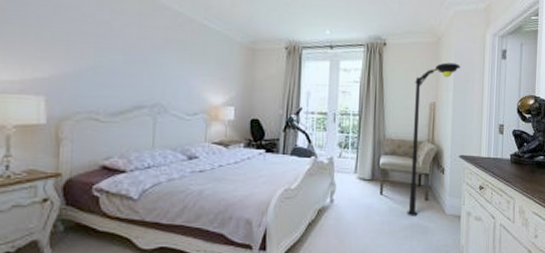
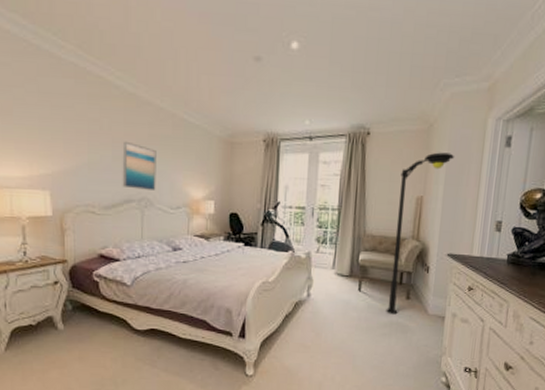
wall art: none [133,44,173,96] -> present [122,141,157,190]

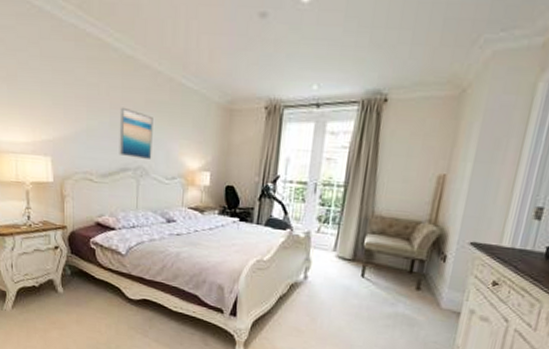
floor lamp: present [386,152,454,315] -> none [391,123,490,306]

